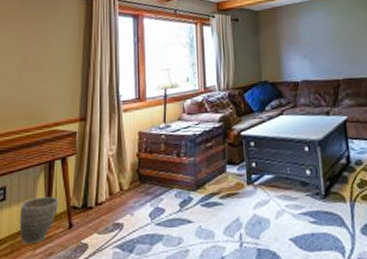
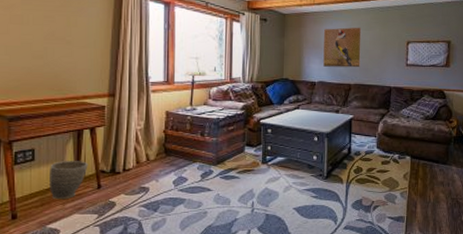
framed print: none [300,14,348,63] -> present [323,27,362,68]

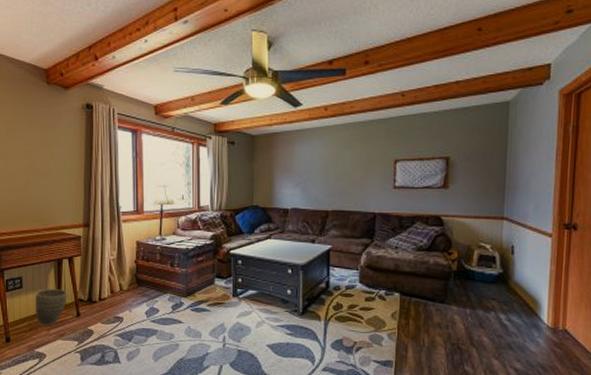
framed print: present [323,27,362,68] -> none [296,146,340,192]

